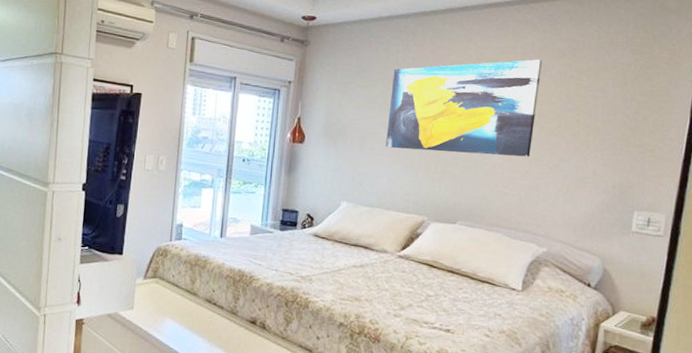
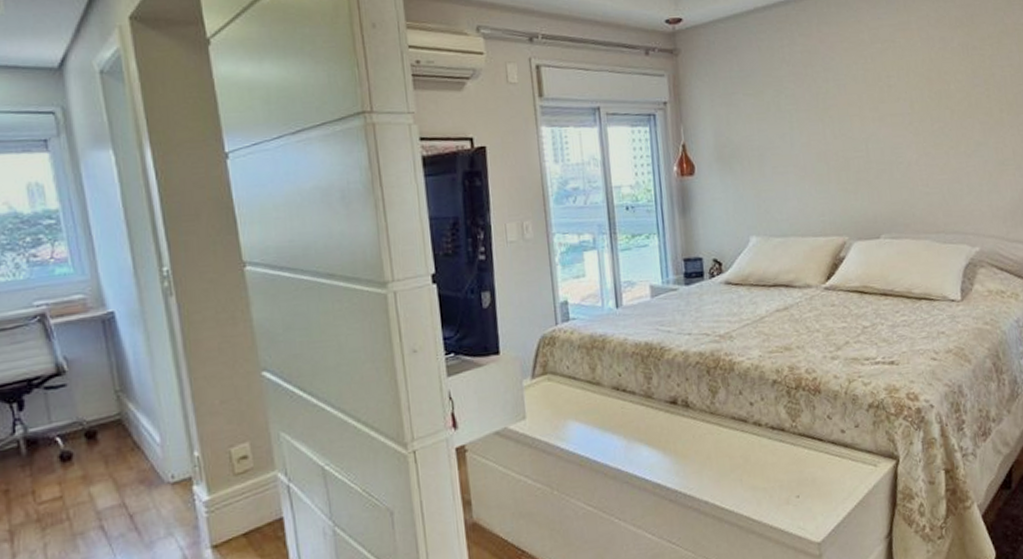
wall art: present [386,59,543,157] -> none [782,33,946,164]

